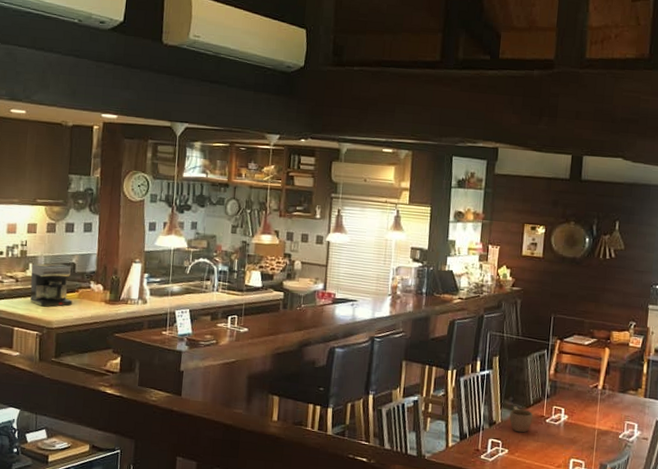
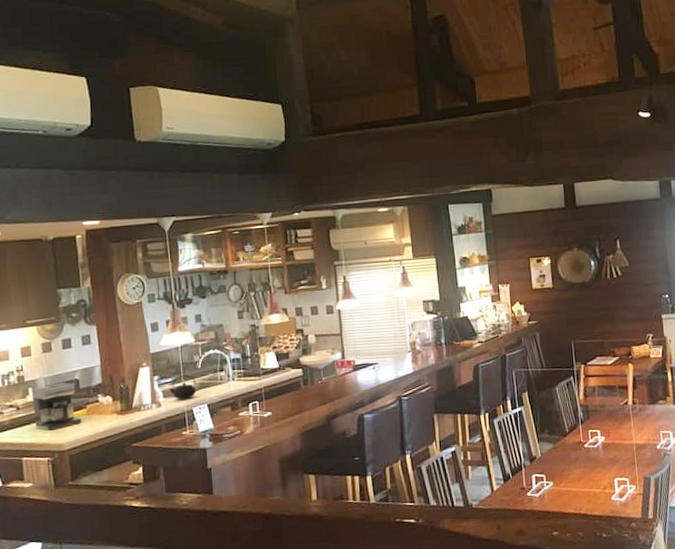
kettle: none [156,277,183,302] -> present [169,374,197,401]
cup: present [509,406,533,433] -> none [548,437,571,463]

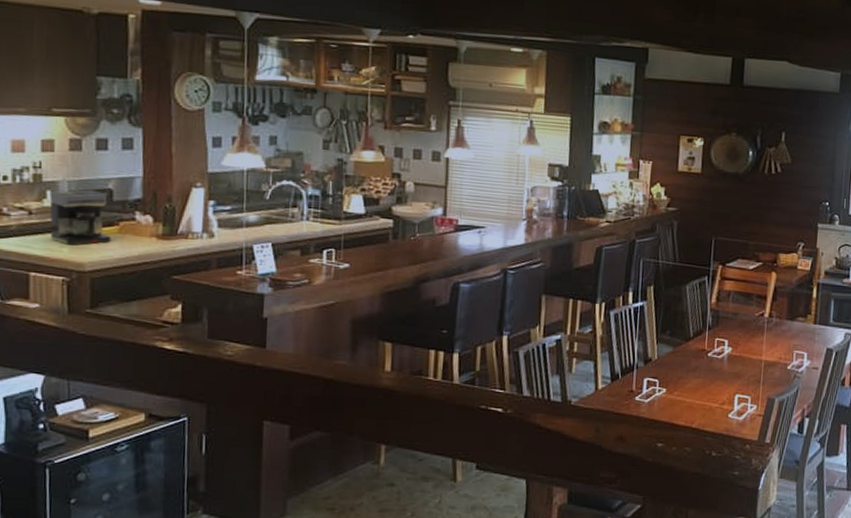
kettle: present [169,374,197,401] -> none [226,204,261,235]

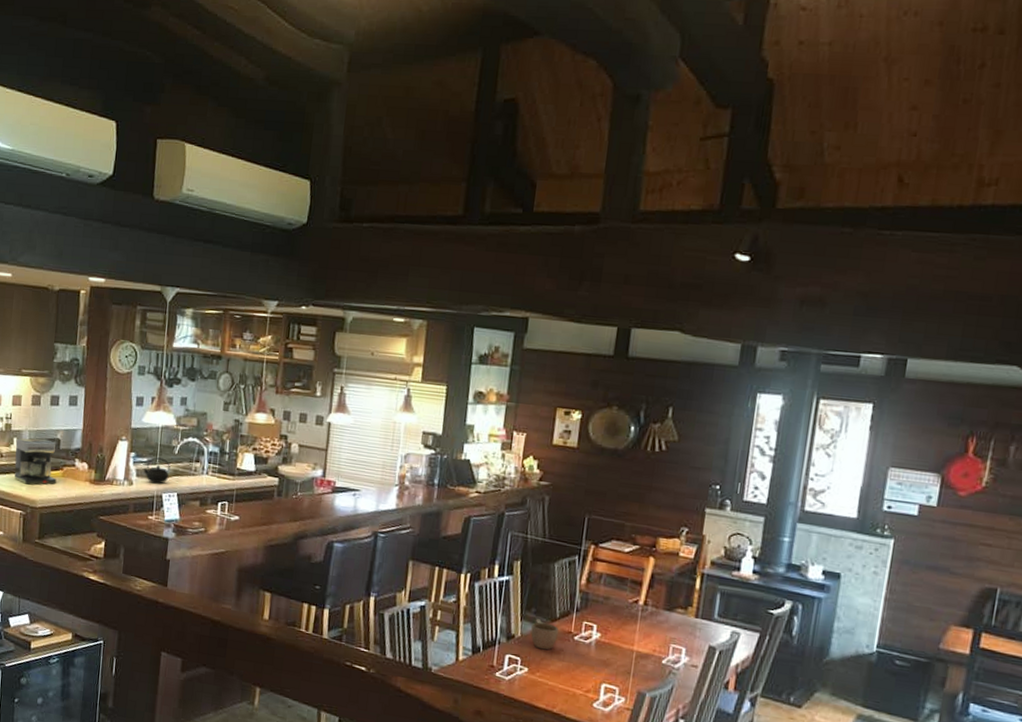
kettle: none [226,204,261,235] -> present [143,457,171,484]
cup: none [667,340,693,369] -> present [530,619,559,650]

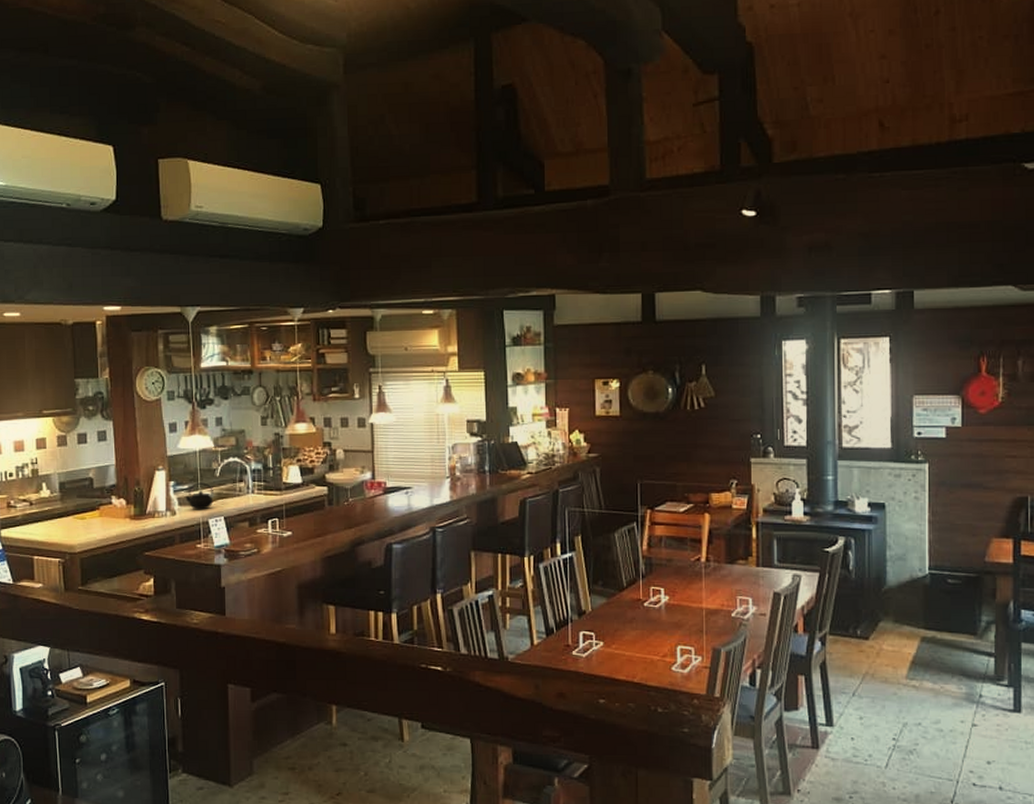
coffee maker: present [14,438,57,485] -> none [45,480,94,530]
cup: present [530,619,559,650] -> none [601,591,627,621]

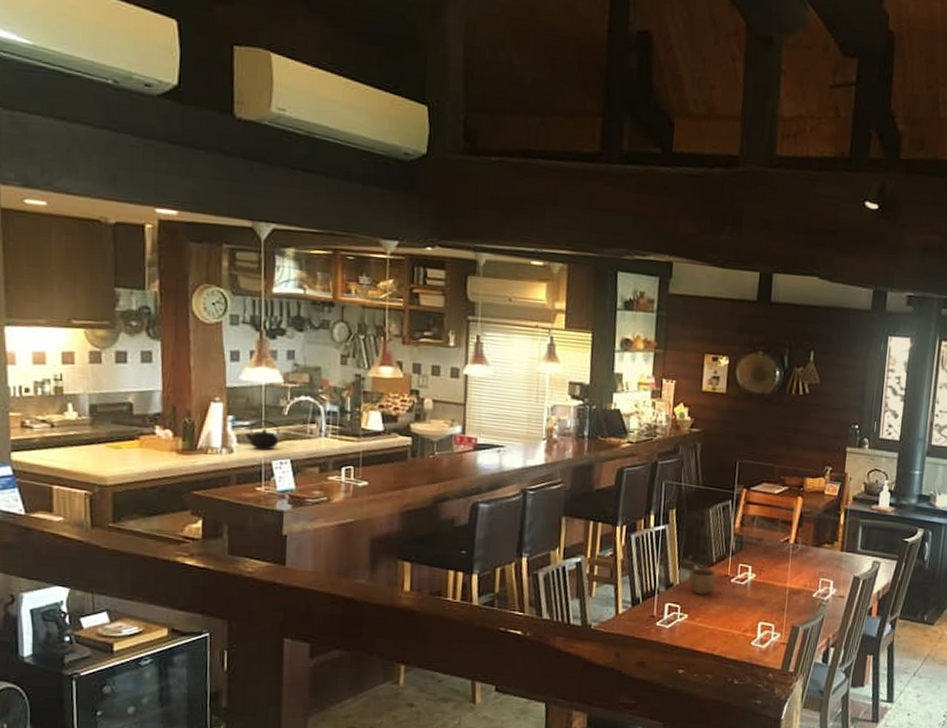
cup: none [601,591,627,621] -> present [689,565,716,595]

